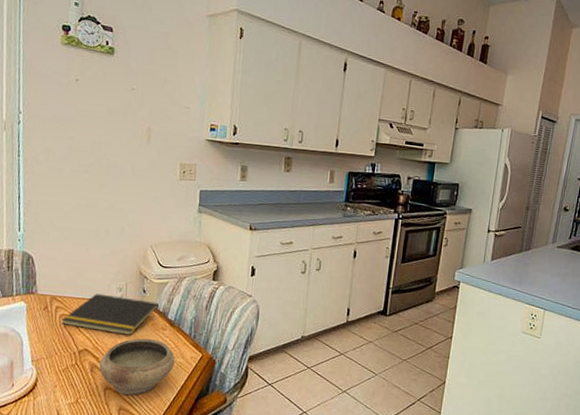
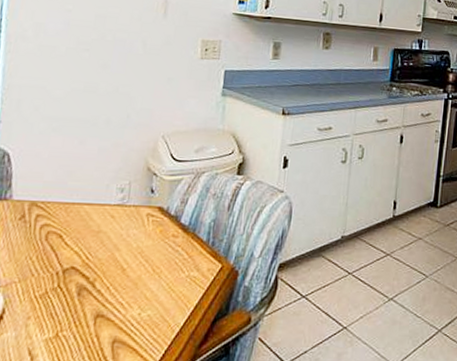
notepad: present [61,293,159,335] -> none [42,196,170,246]
ceramic bowl: present [99,338,175,396] -> none [89,248,188,324]

